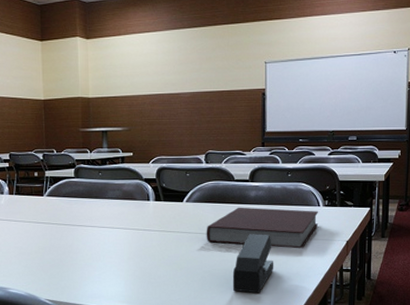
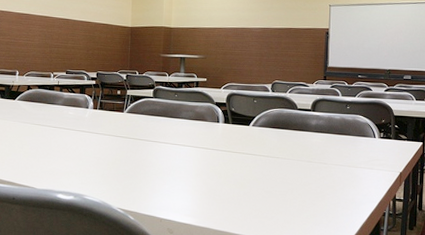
notebook: present [206,207,319,249] -> none [269,134,375,177]
stapler: present [232,234,274,294] -> none [291,159,331,217]

